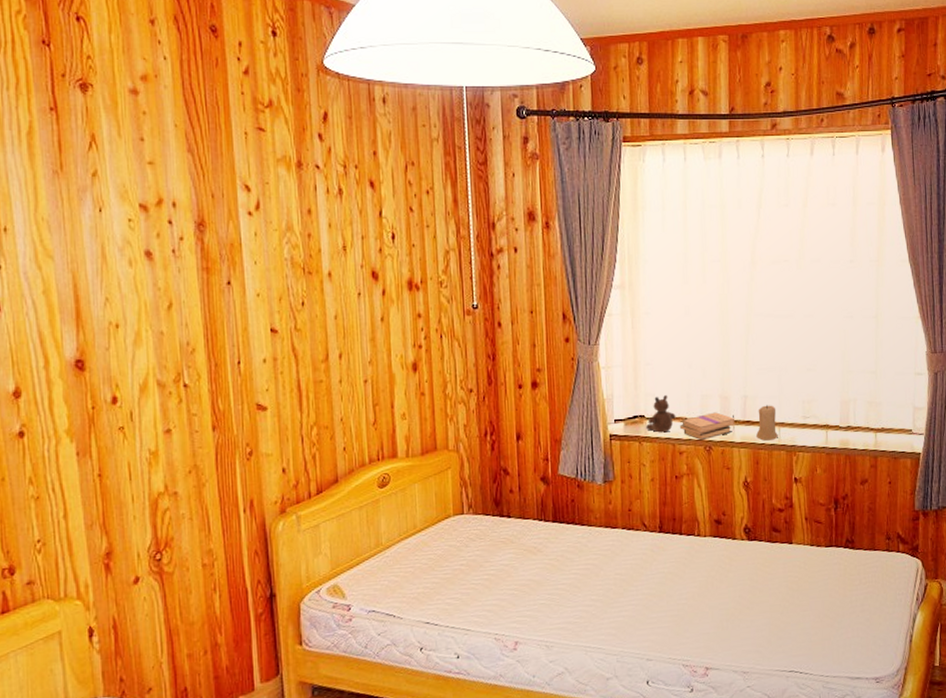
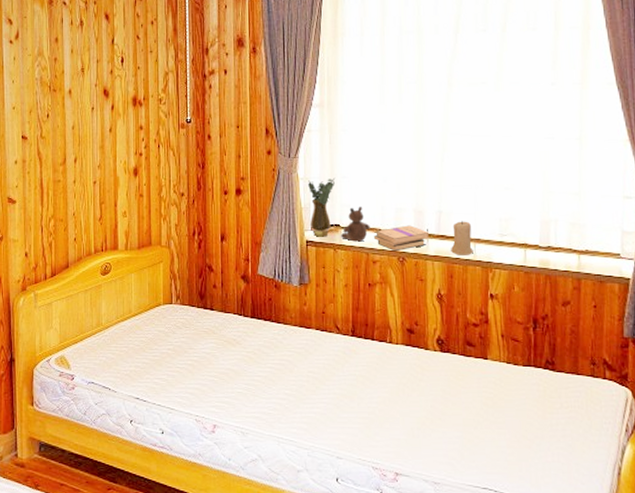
vase: none [610,365,639,430] -> present [308,177,336,237]

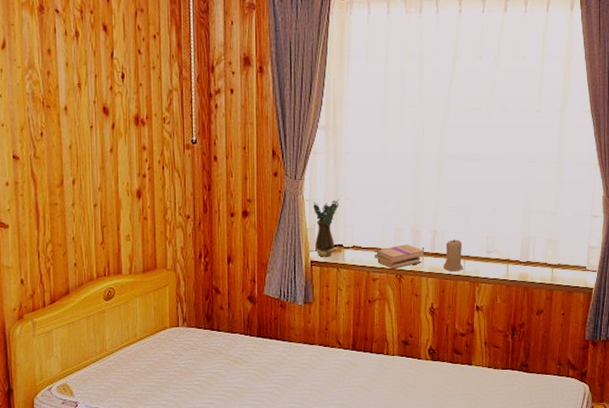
stuffed animal: present [341,207,370,242] -> none [344,227,371,261]

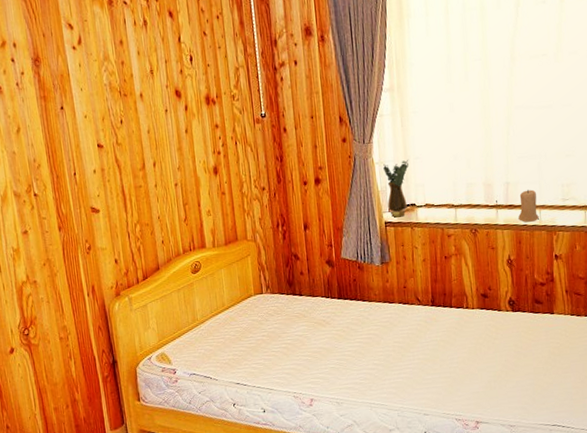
books: present [374,244,424,270] -> none [447,198,498,225]

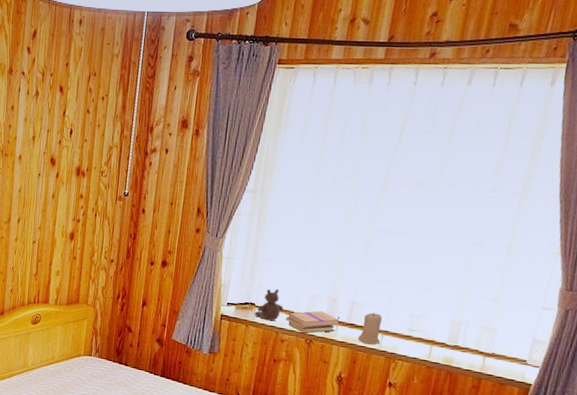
vase: present [383,159,409,218] -> none [227,260,258,313]
stuffed animal: none [417,185,444,219] -> present [255,289,284,321]
books: none [447,198,498,225] -> present [285,311,339,334]

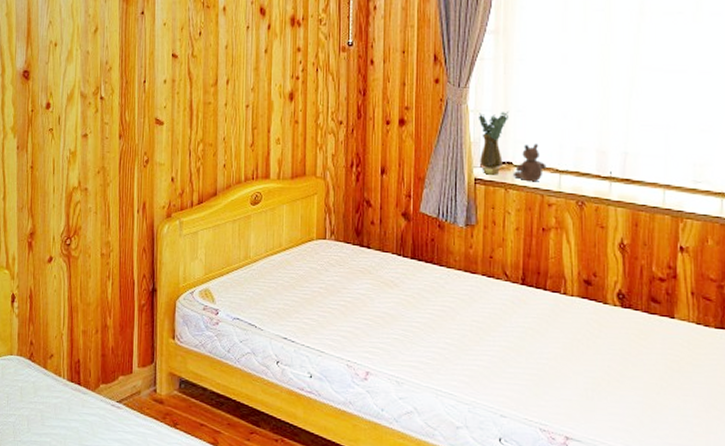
vase: none [227,260,258,313] -> present [479,111,510,175]
books: present [285,311,339,334] -> none [549,166,612,195]
candle: present [358,312,382,346] -> none [637,164,662,204]

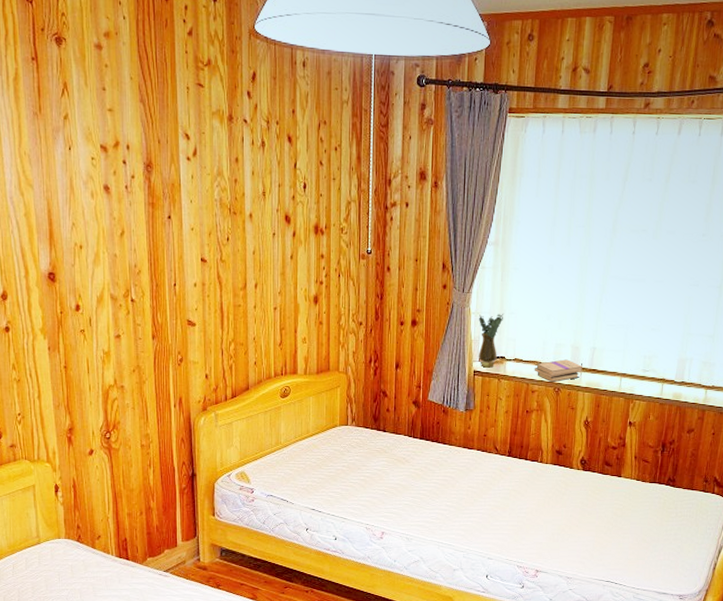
stuffed animal: present [514,144,546,182] -> none [506,341,532,373]
books: none [549,166,612,195] -> present [534,359,582,383]

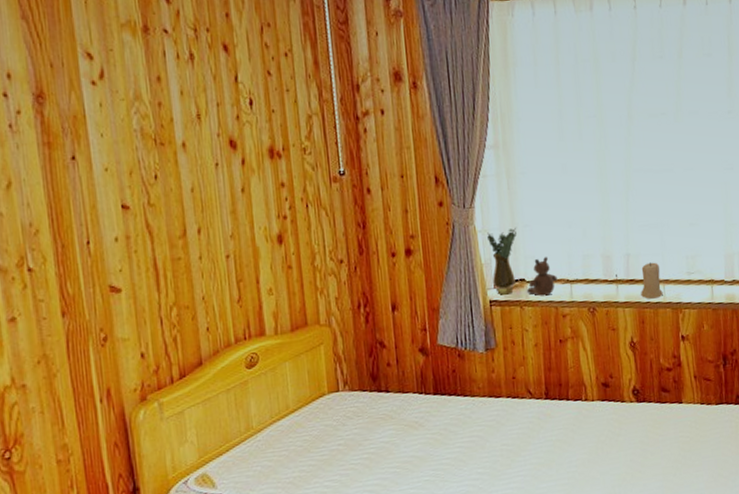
stuffed animal: none [506,341,532,373] -> present [527,257,558,297]
books: present [534,359,582,383] -> none [561,272,618,303]
candle: none [600,357,619,389] -> present [641,262,663,300]

